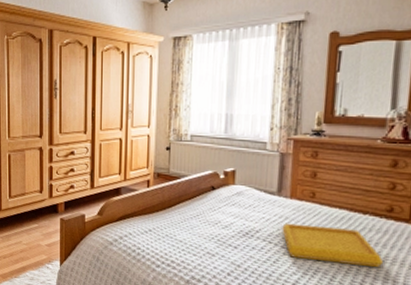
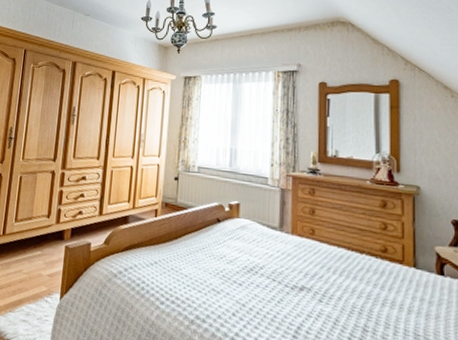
serving tray: present [282,223,383,268] -> none [285,260,382,312]

